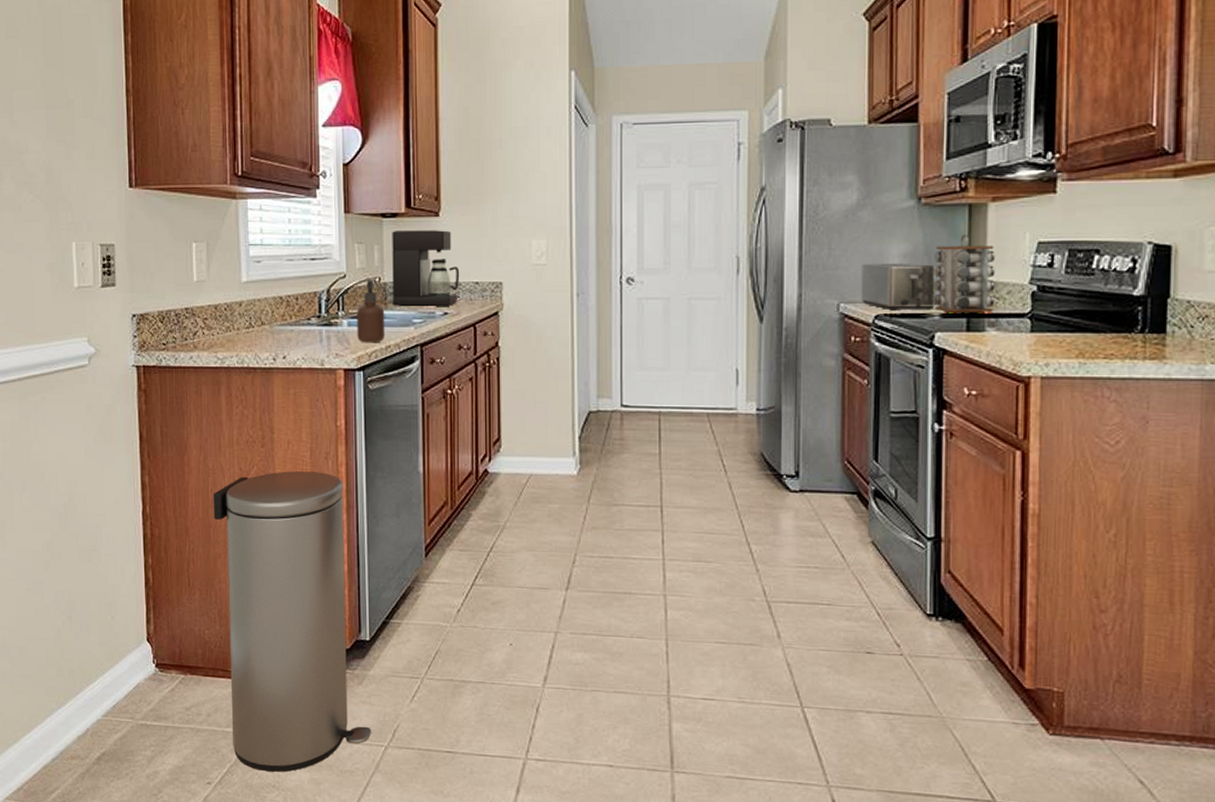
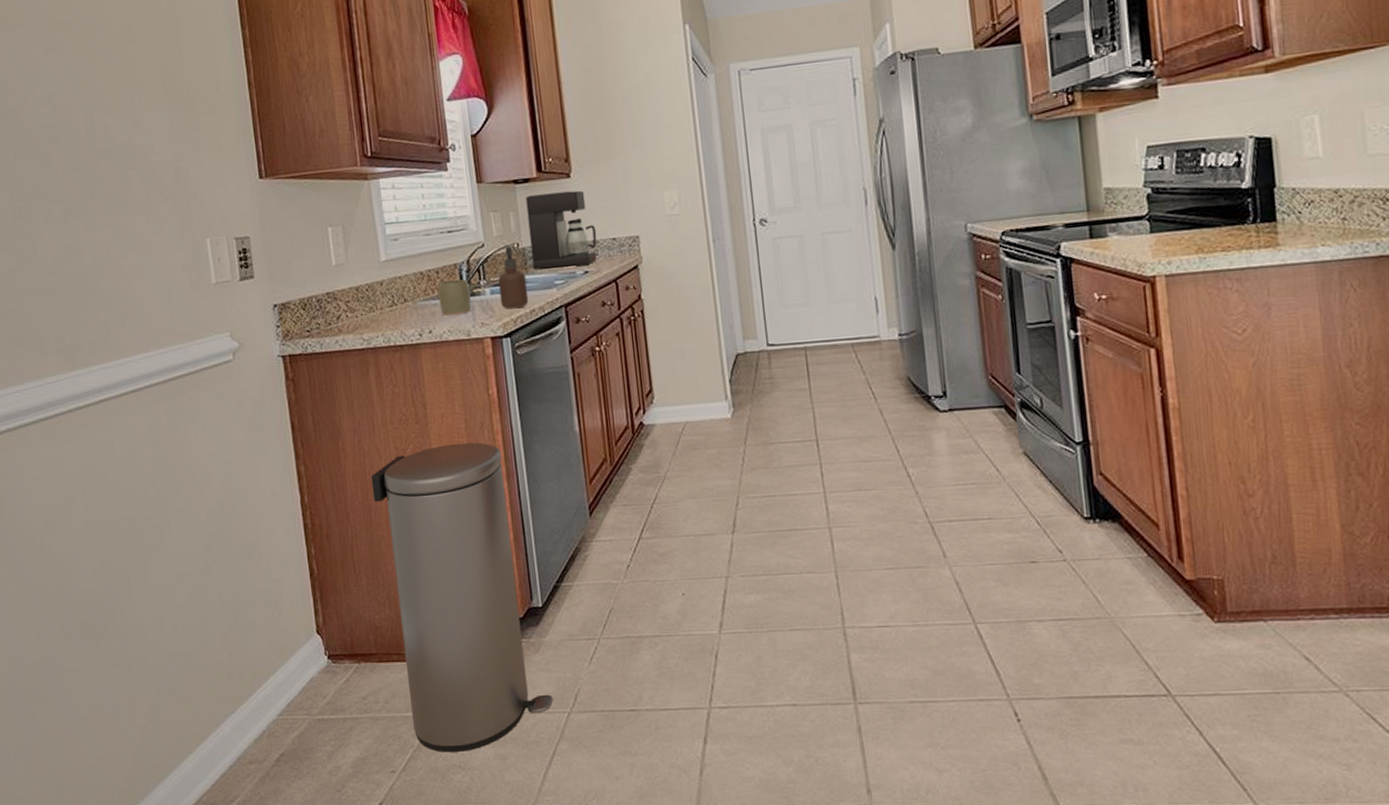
mug: none [295,308,328,343] -> present [438,279,472,316]
toaster: present [861,263,936,311] -> none [983,177,1057,226]
spice rack: present [933,234,996,314] -> none [1051,145,1113,224]

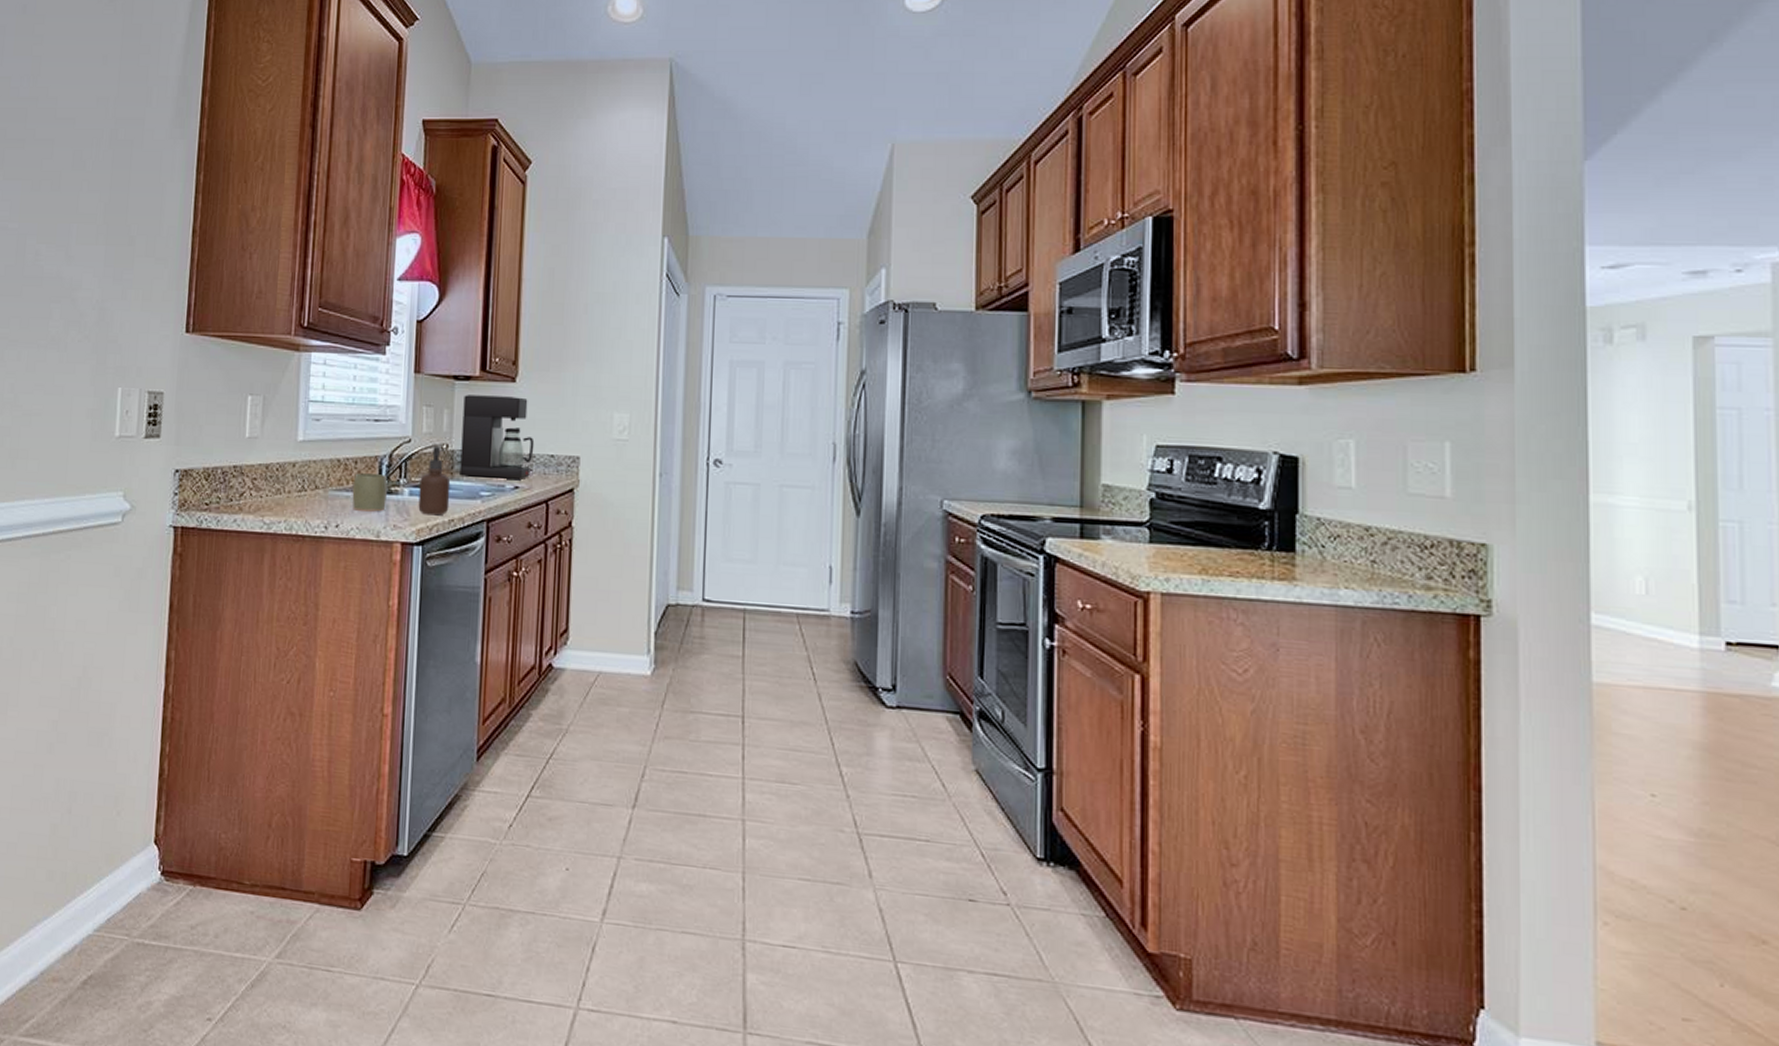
pedal bin: present [371,442,553,752] -> none [241,653,402,1010]

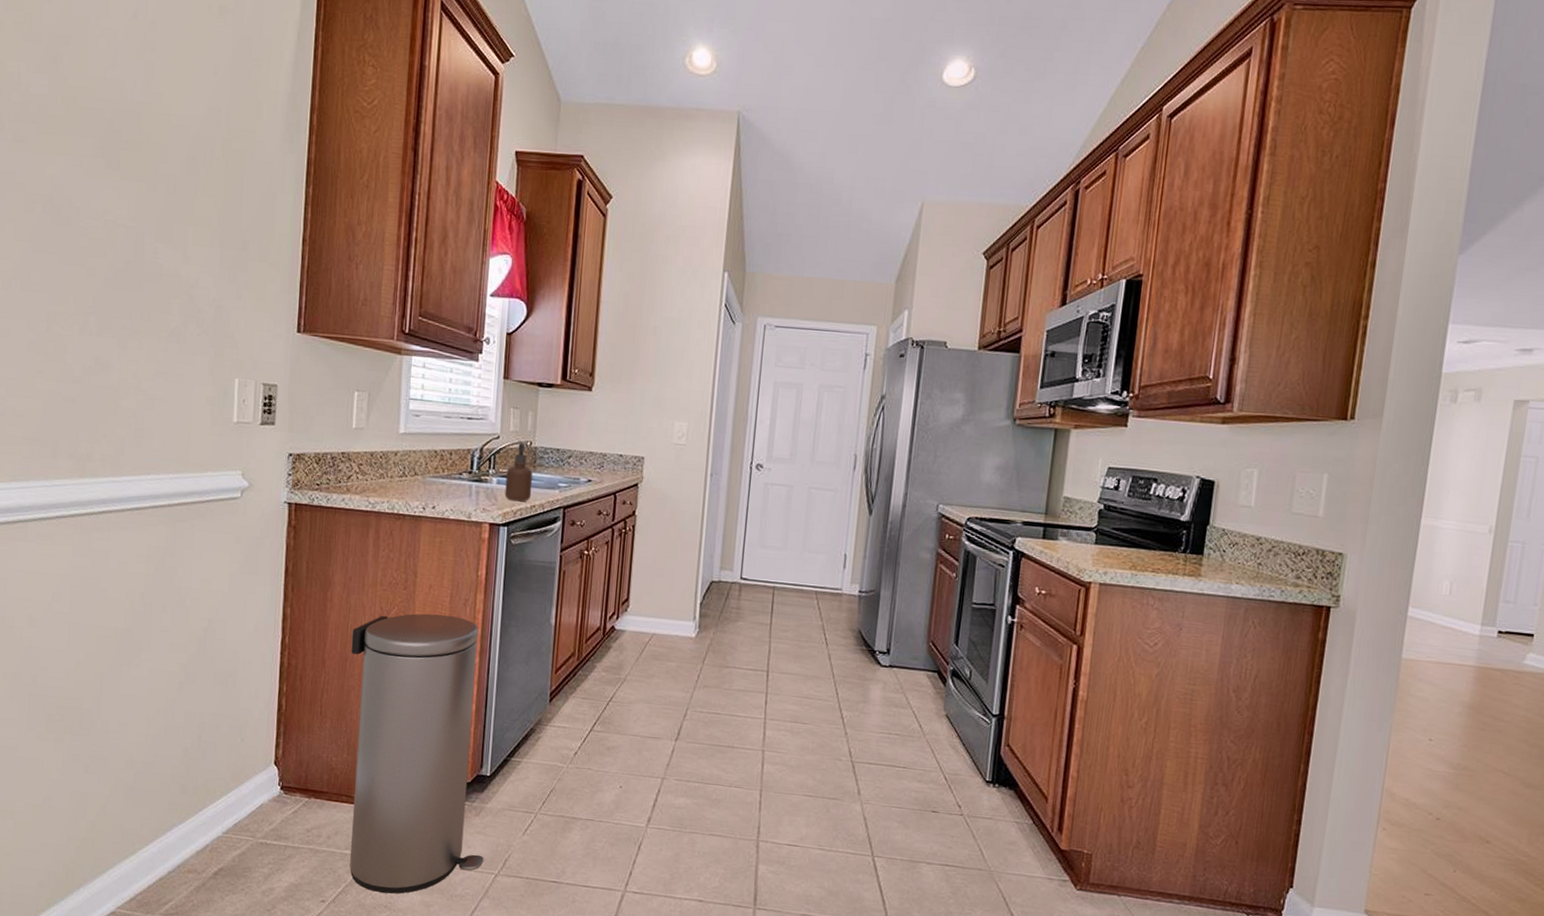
pedal bin: none [241,653,402,1010] -> present [350,613,484,894]
mug: present [352,473,388,512] -> none [447,463,478,497]
coffee maker: present [460,395,535,481] -> none [541,400,606,475]

